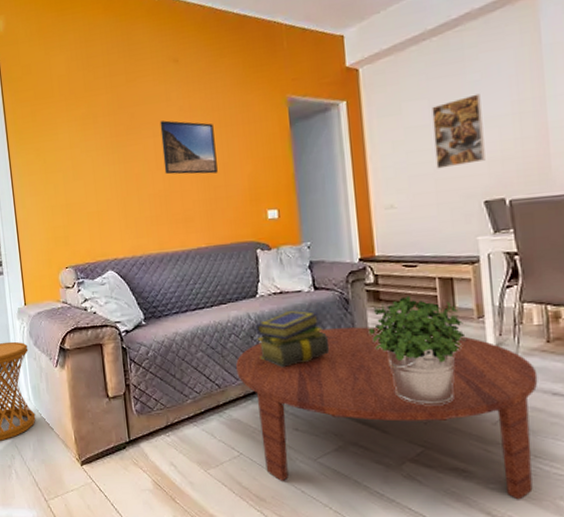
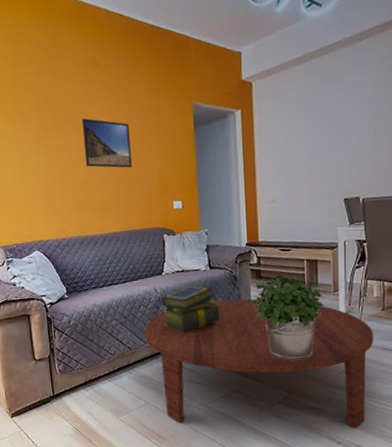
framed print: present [432,93,485,169] -> none [308,110,347,171]

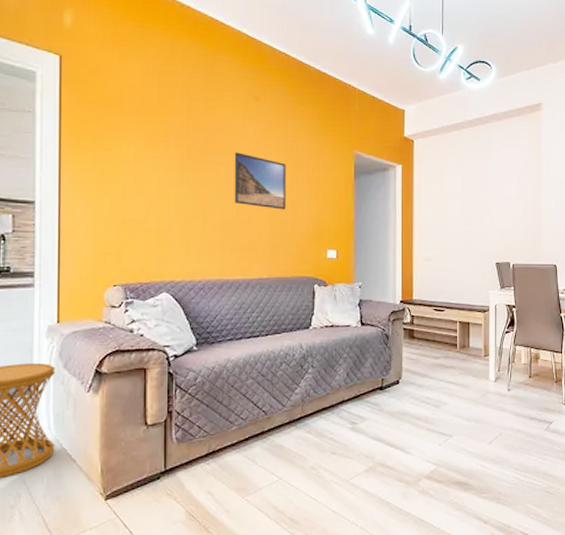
coffee table: present [144,299,374,429] -> none [284,360,521,506]
stack of books: present [161,285,220,332] -> none [306,342,369,395]
potted plant: present [251,274,324,360] -> none [402,335,475,429]

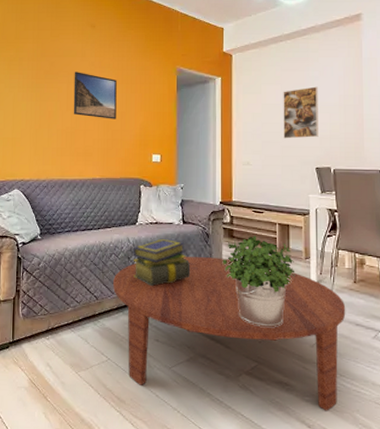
coffee table: none [284,360,521,506] -> present [113,257,346,411]
stack of books: none [306,342,369,395] -> present [133,238,191,286]
potted plant: none [402,335,475,429] -> present [222,236,296,327]
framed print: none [465,178,499,233] -> present [283,86,319,139]

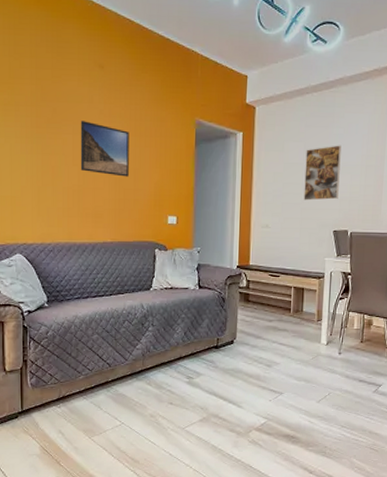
coffee table: present [113,257,346,411] -> none [127,322,352,459]
stack of books: present [133,238,191,286] -> none [147,303,206,351]
potted plant: present [222,236,296,327] -> none [237,300,307,386]

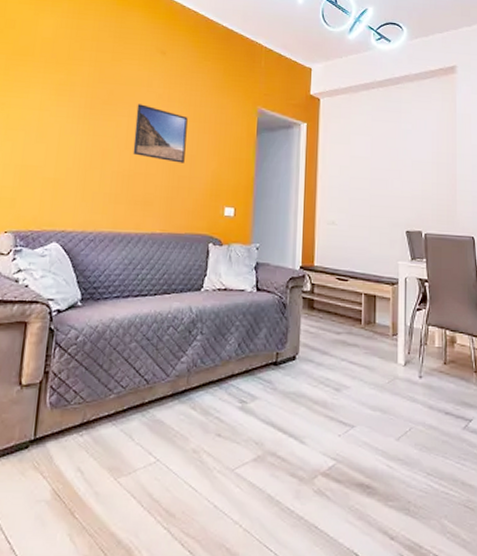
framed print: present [303,145,341,201] -> none [372,140,410,198]

